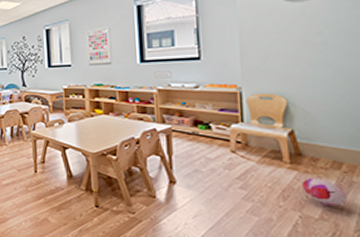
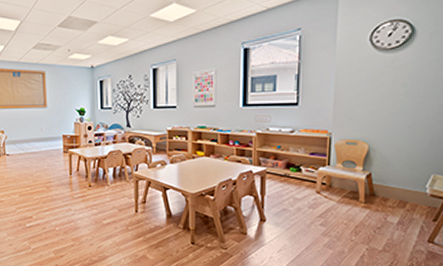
plush toy: present [302,178,347,206] -> none [372,215,406,240]

